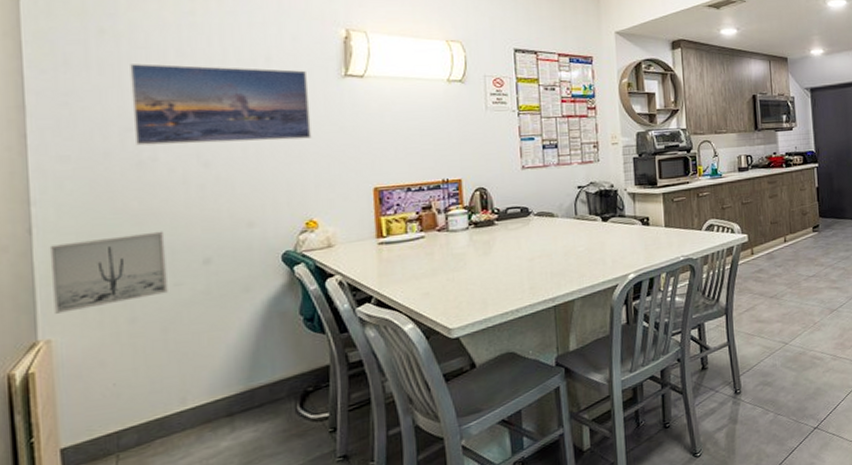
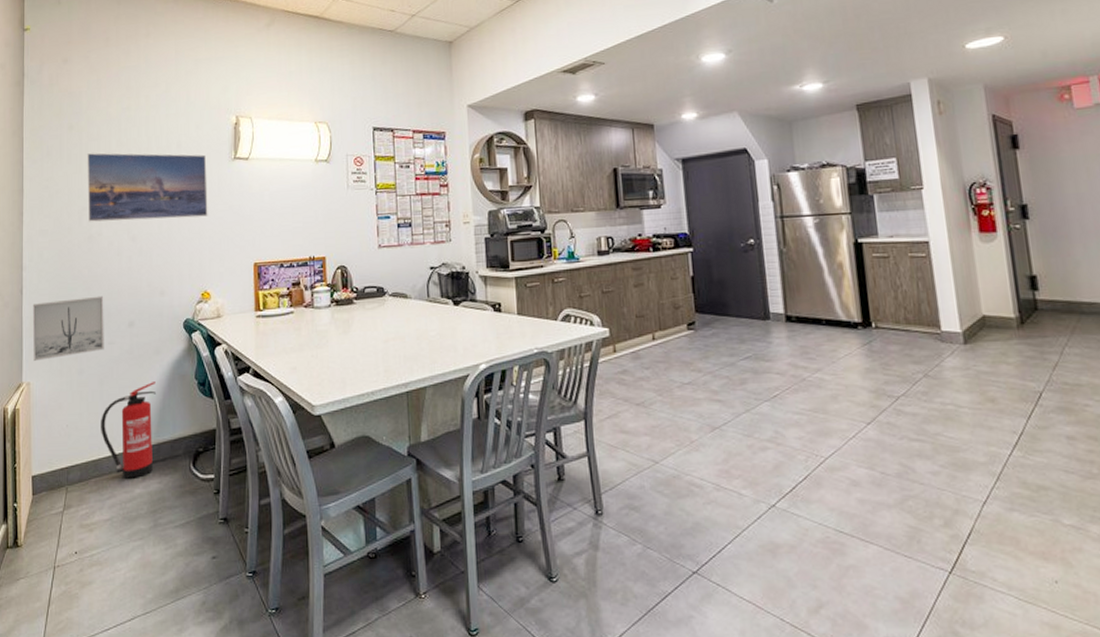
fire extinguisher: none [166,322,247,435] -> present [101,382,156,480]

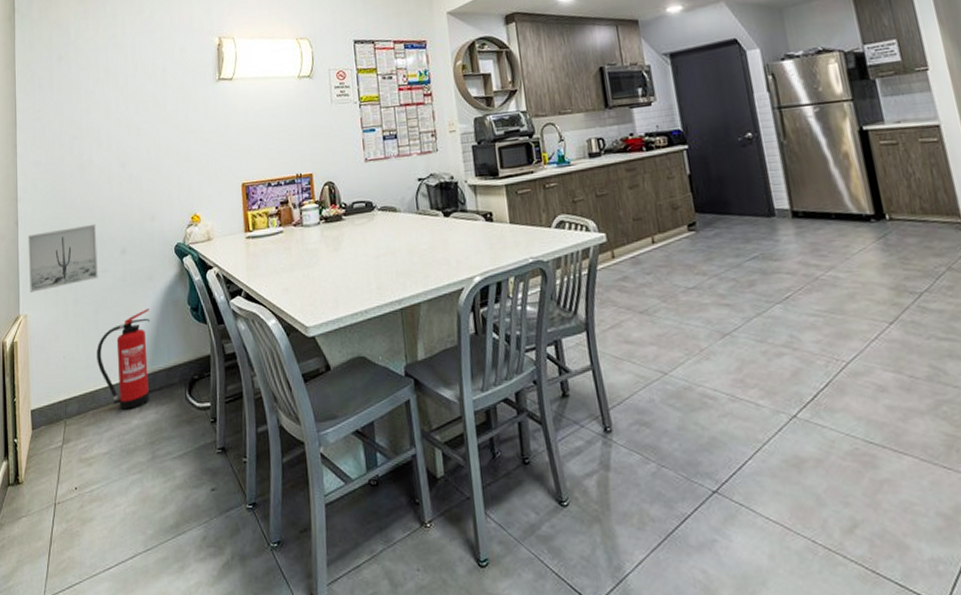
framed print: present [87,153,208,222] -> none [77,77,195,151]

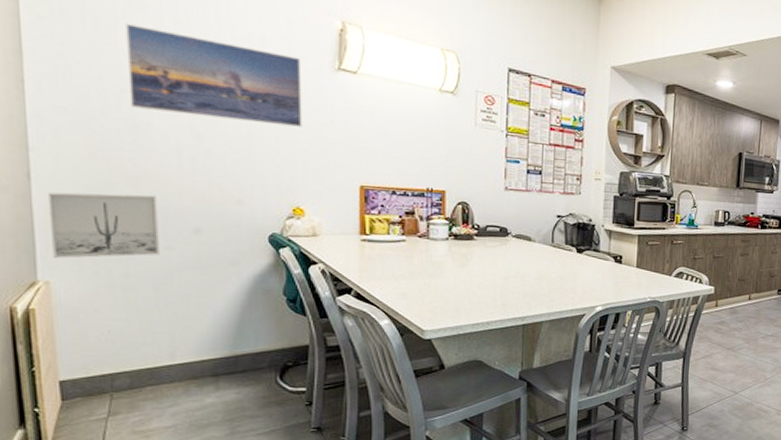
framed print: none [77,77,195,151] -> present [126,24,302,127]
fire extinguisher: present [97,309,150,411] -> none [157,294,232,389]

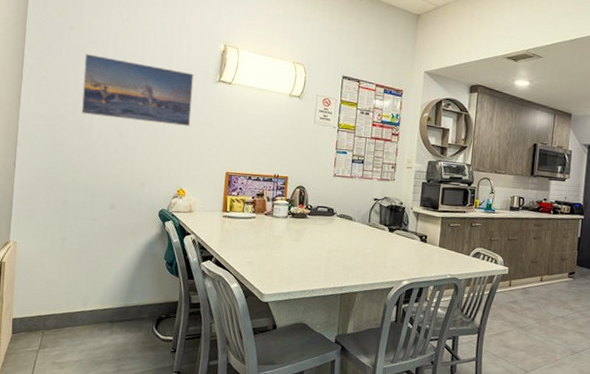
wall art: present [47,192,160,259] -> none [21,176,90,225]

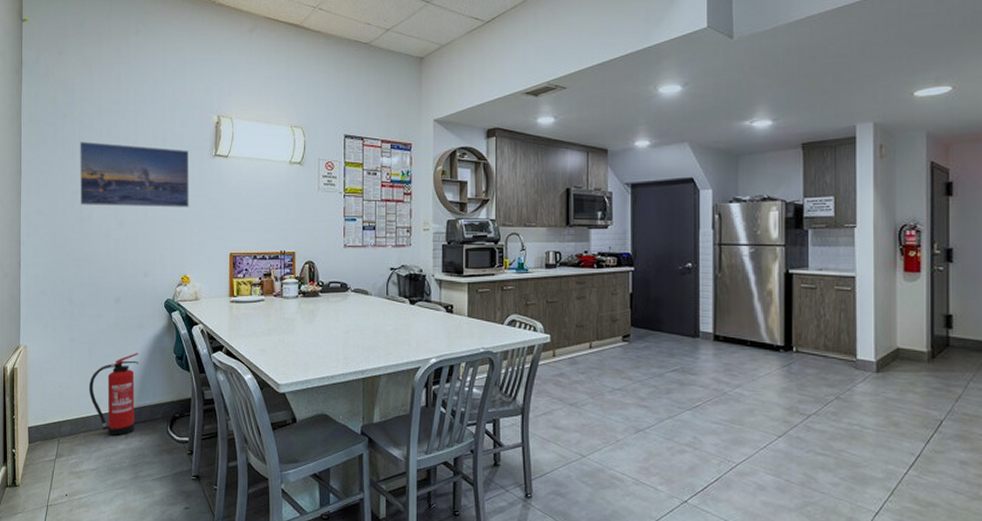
fire extinguisher: none [77,256,130,332] -> present [89,353,138,436]

